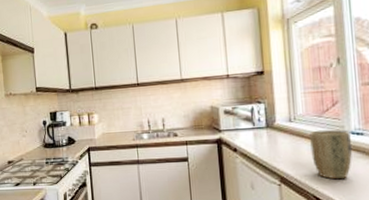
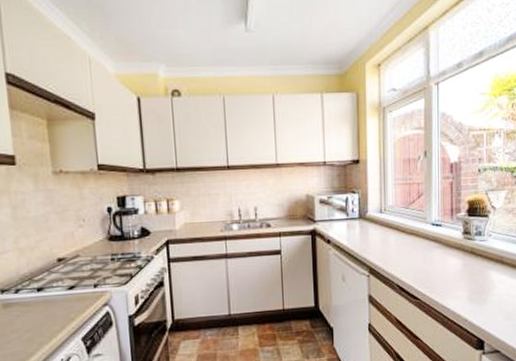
plant pot: present [310,129,353,180] -> none [397,220,432,269]

